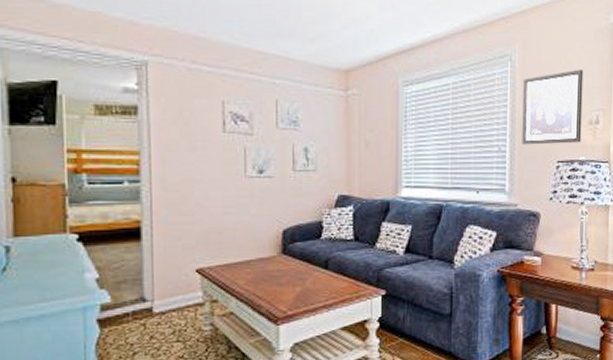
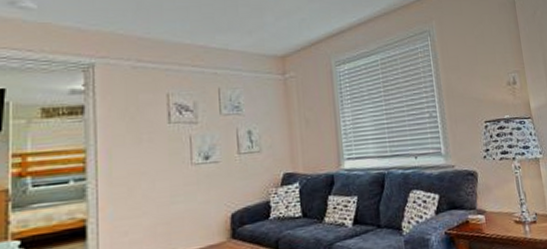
wall art: present [522,69,584,145] -> none [443,38,504,109]

